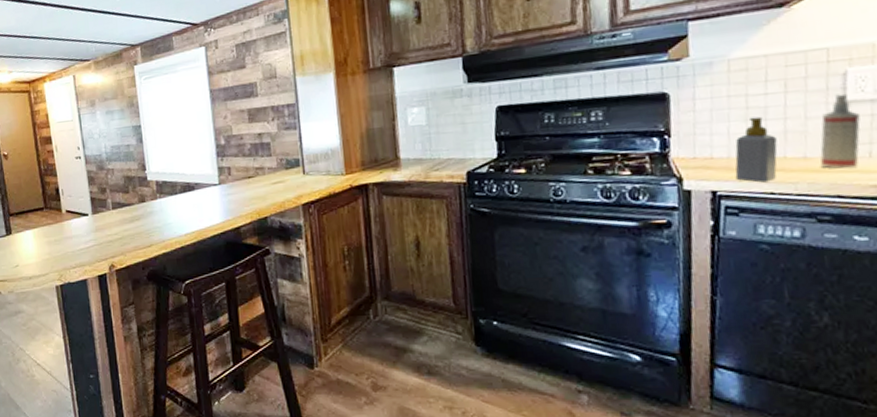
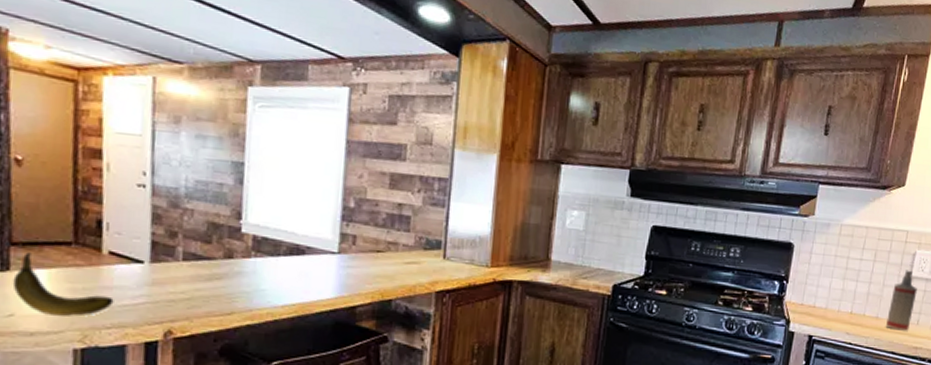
fruit: none [14,219,75,264] -> present [12,252,114,317]
soap bottle: present [735,116,778,183] -> none [828,277,862,334]

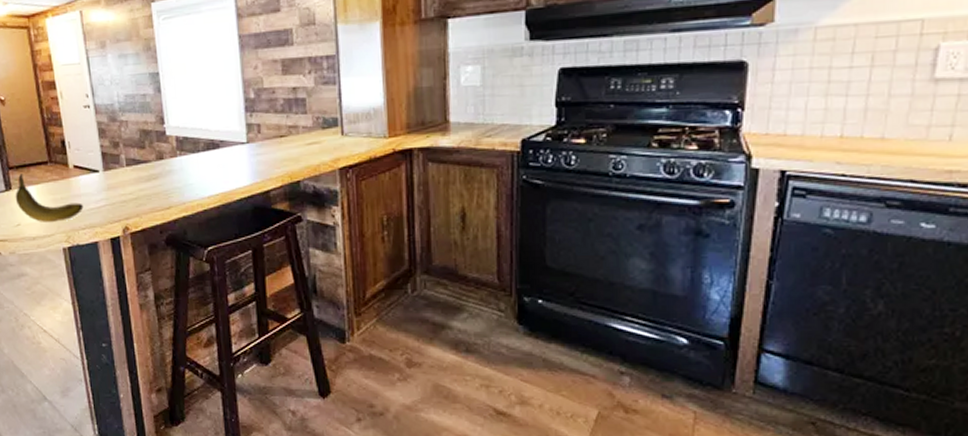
spray bottle: present [885,270,917,332] -> none [897,70,945,153]

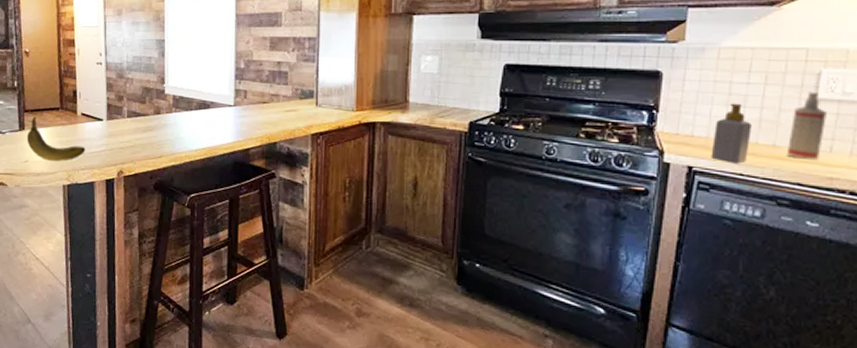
soap bottle: none [807,92,855,164] -> present [711,103,752,164]
spray bottle: none [897,70,945,153] -> present [786,91,827,161]

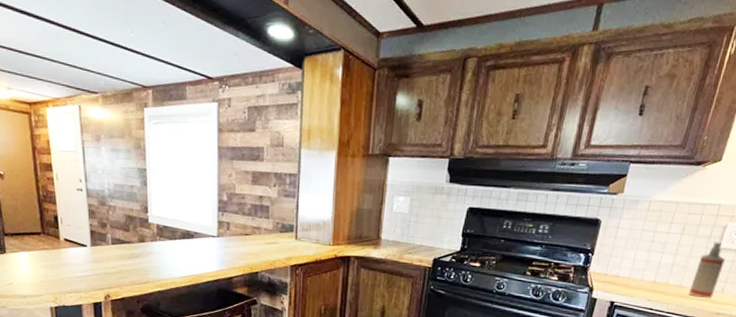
fruit: present [26,117,86,162] -> none [9,240,71,285]
soap bottle: present [711,103,752,164] -> none [630,249,666,301]

